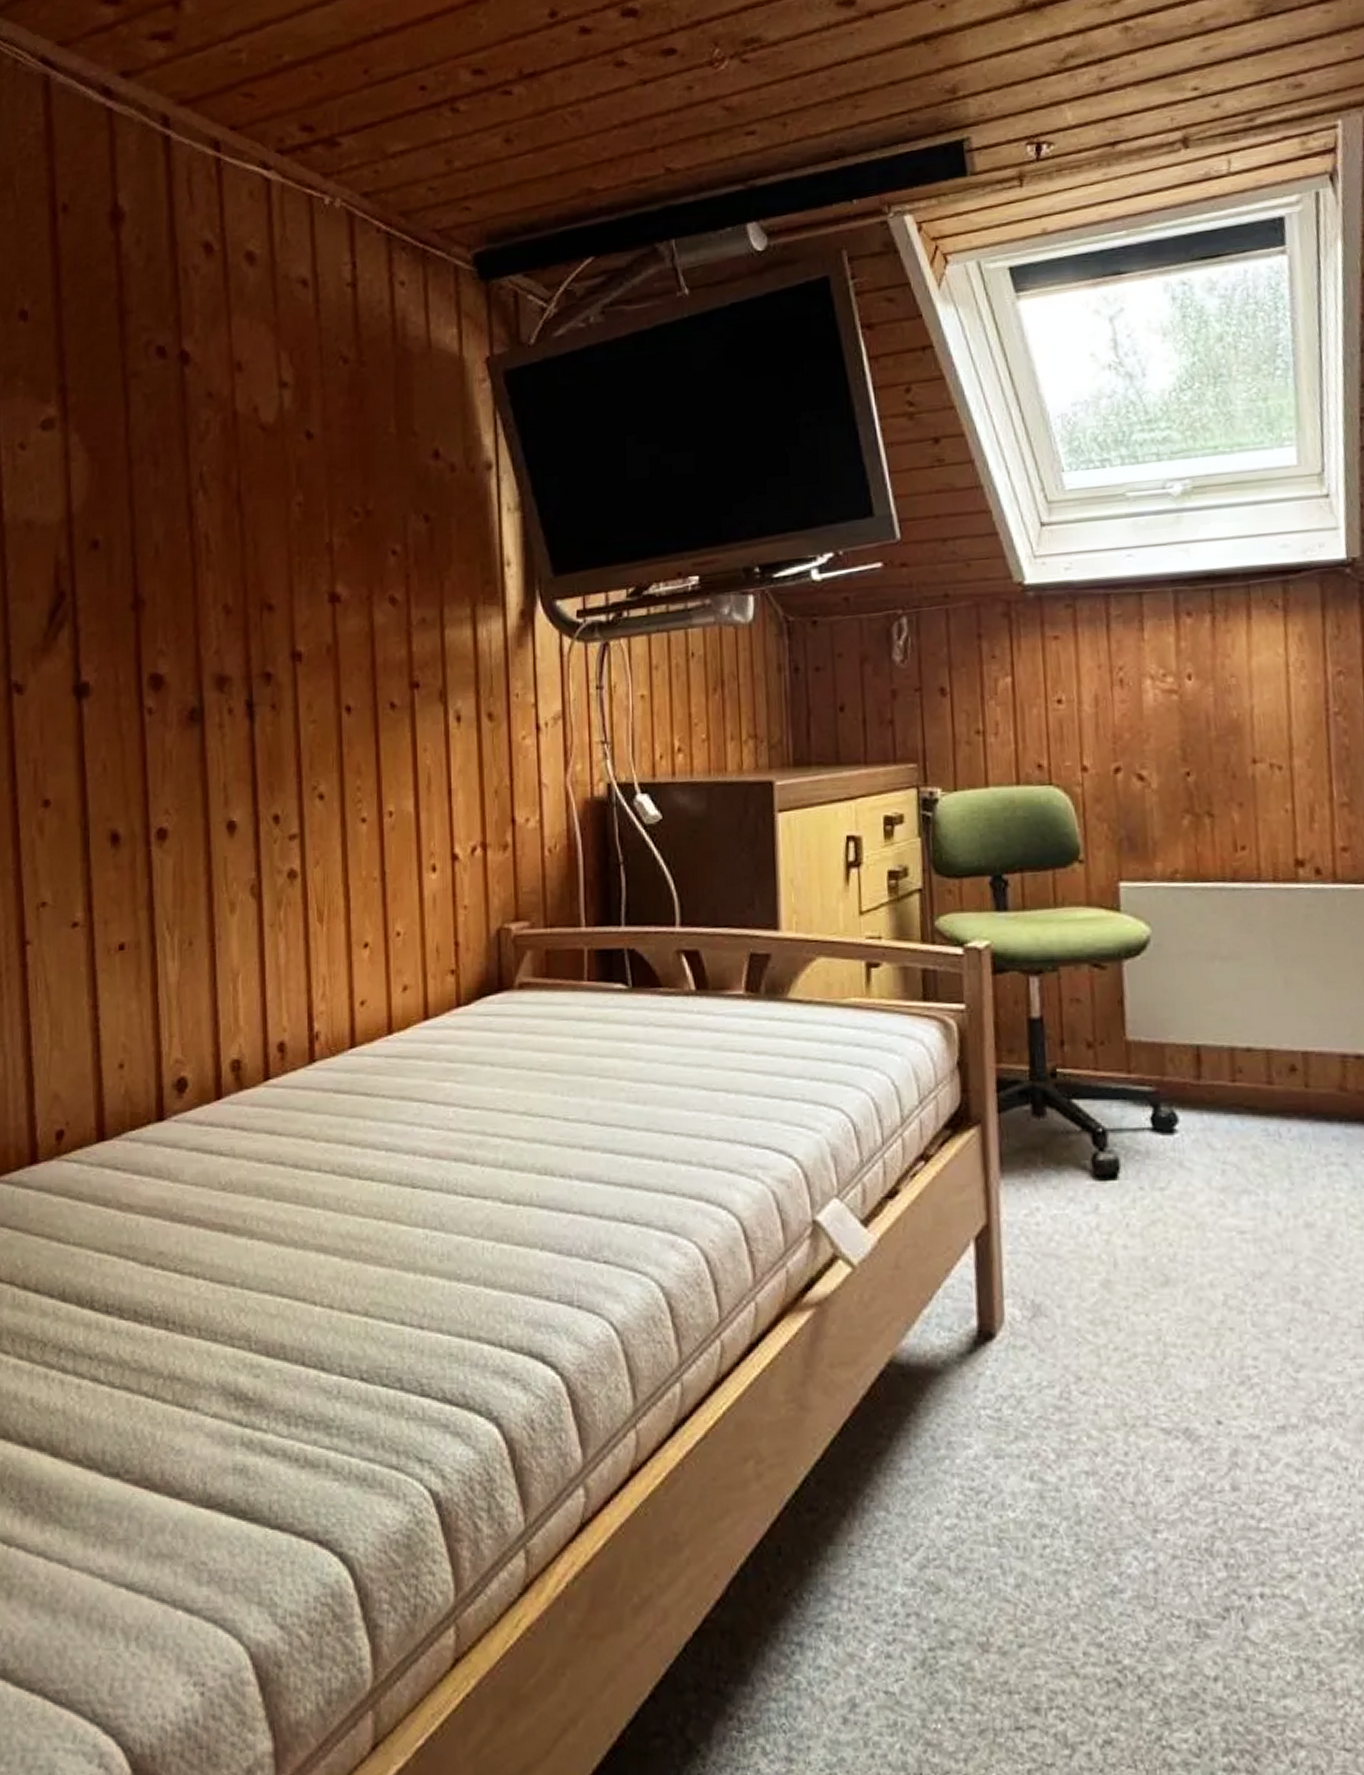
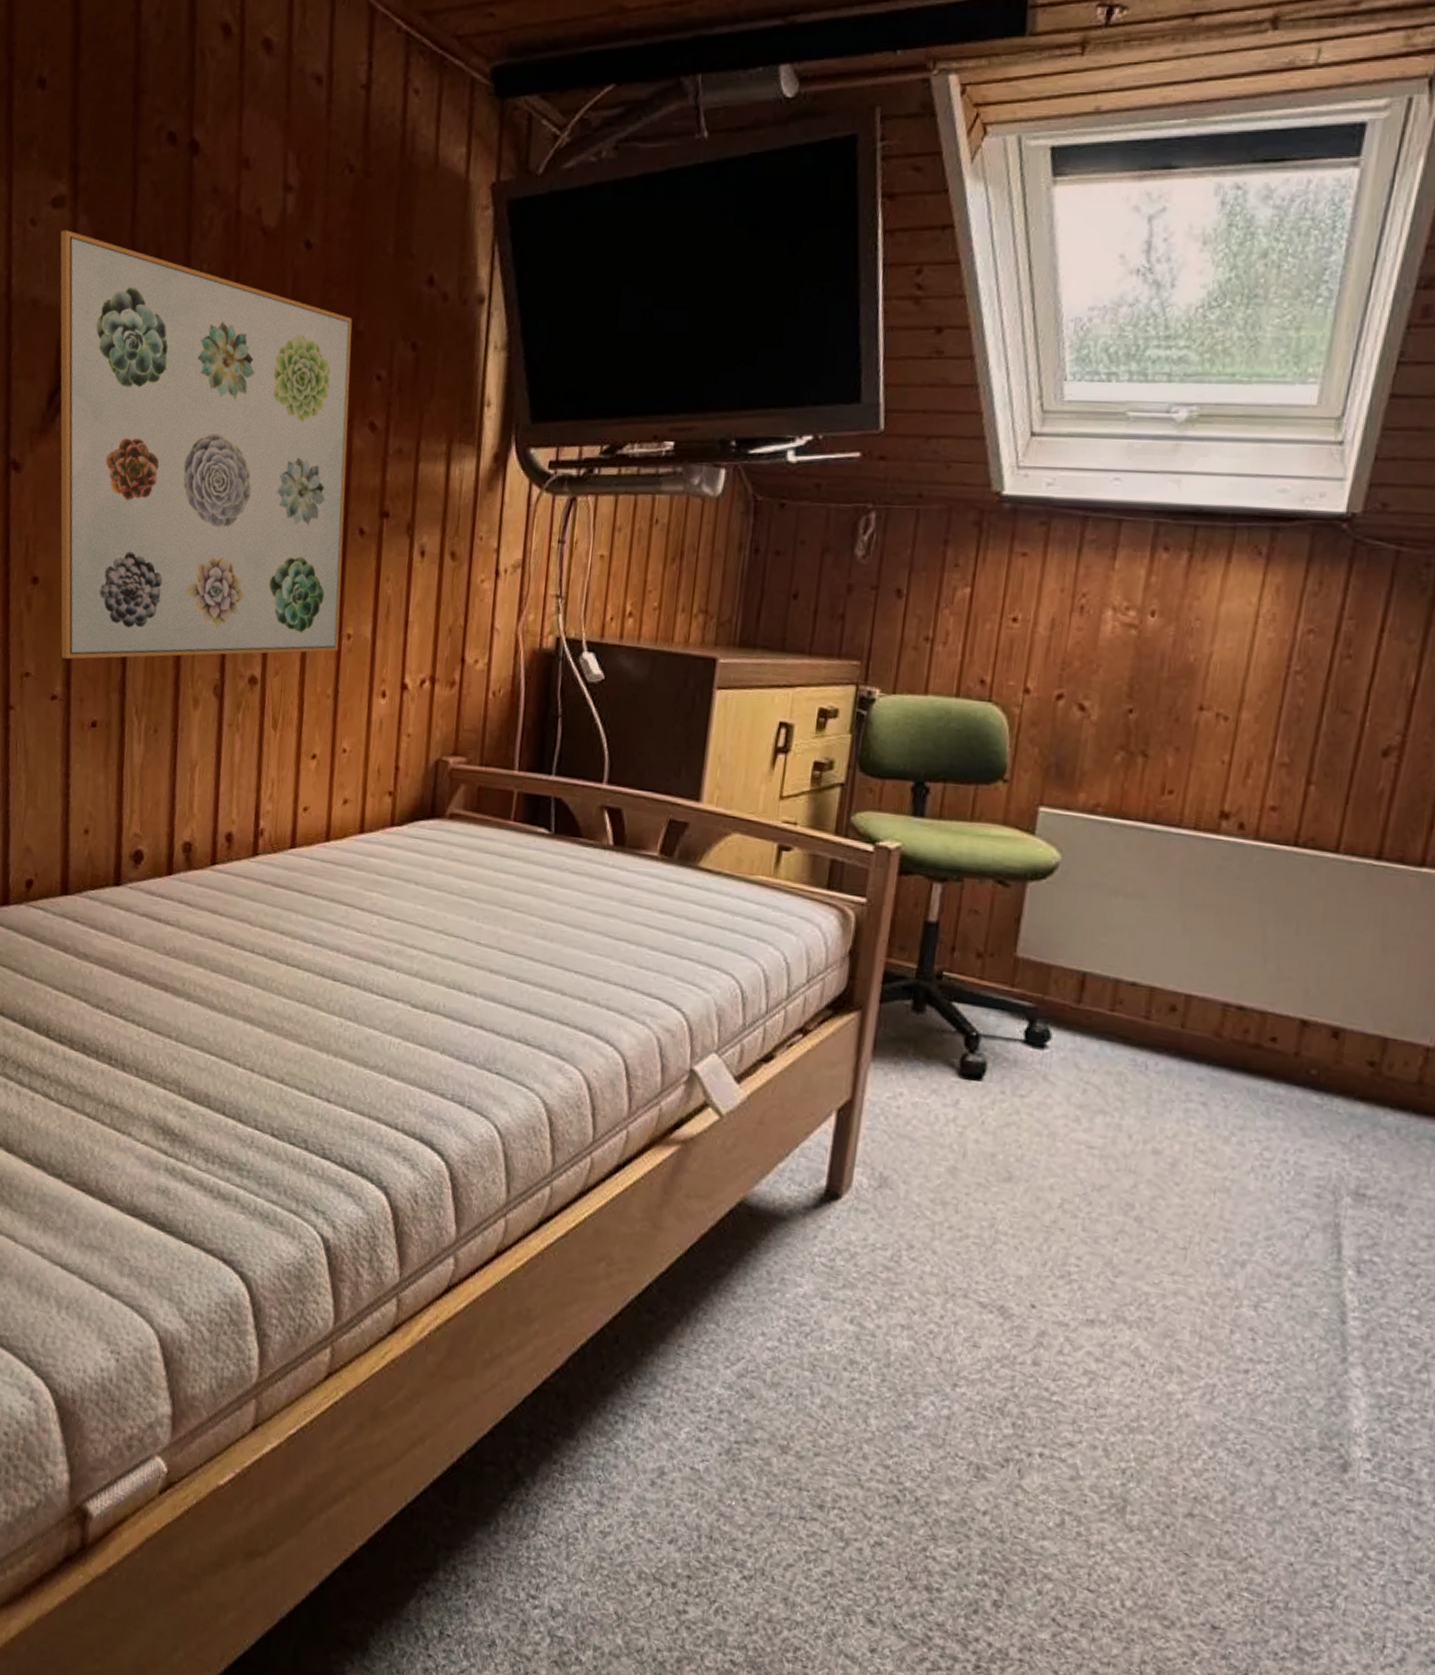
wall art: none [52,450,381,881] -> present [60,230,353,659]

